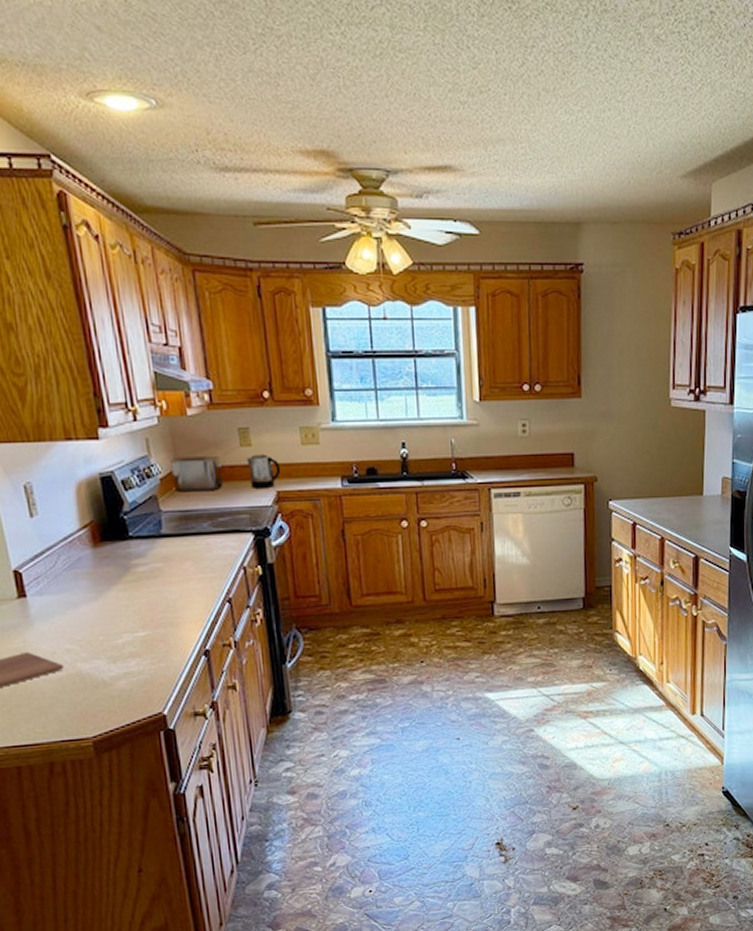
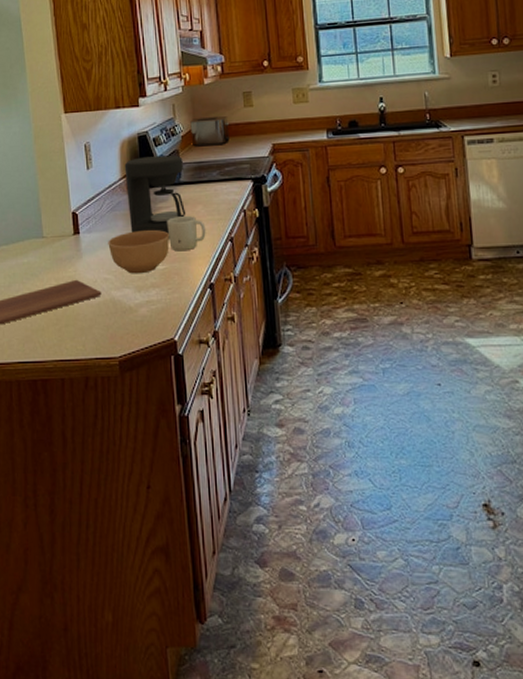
bowl: none [67,590,151,643] -> present [108,229,170,274]
coffee maker: none [83,501,171,600] -> present [124,155,186,238]
mug: none [146,574,198,616] -> present [167,216,206,252]
kettle: present [246,454,281,488] -> none [248,112,276,142]

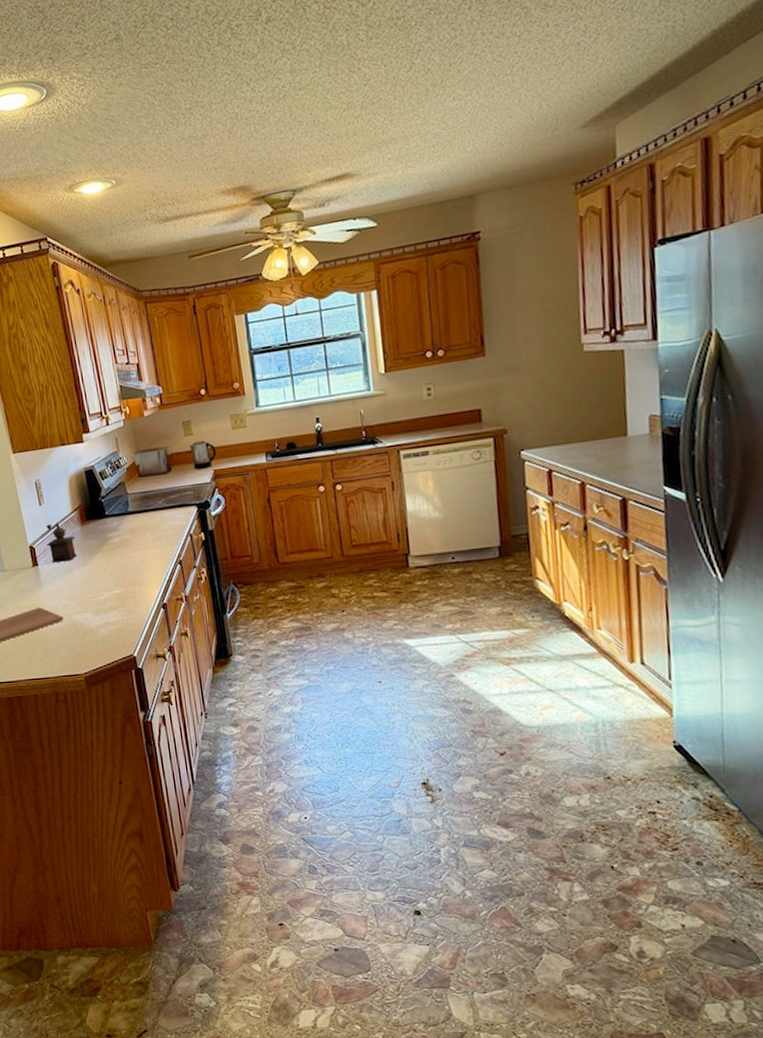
coffee grinder: none [90,188,123,232] -> present [46,522,78,563]
bowl: present [108,229,170,274] -> none [65,557,123,600]
coffee maker: present [124,155,186,238] -> none [74,486,136,564]
mug: present [167,216,206,252] -> none [118,543,156,577]
kettle: none [248,112,276,142] -> present [189,440,217,469]

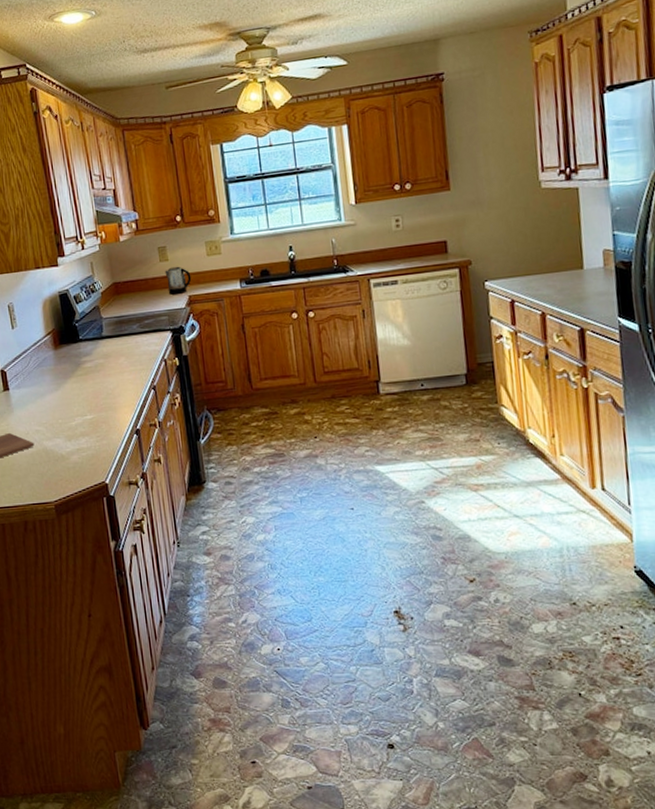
coffee grinder: present [46,522,78,563] -> none [18,345,50,387]
toaster: present [133,445,172,478] -> none [108,270,147,302]

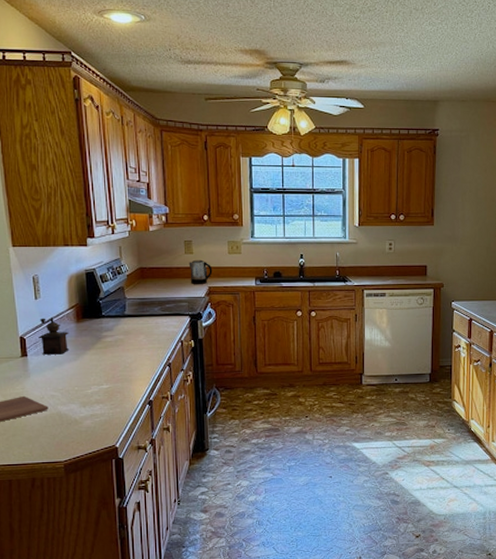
coffee grinder: none [18,345,50,387] -> present [38,316,70,355]

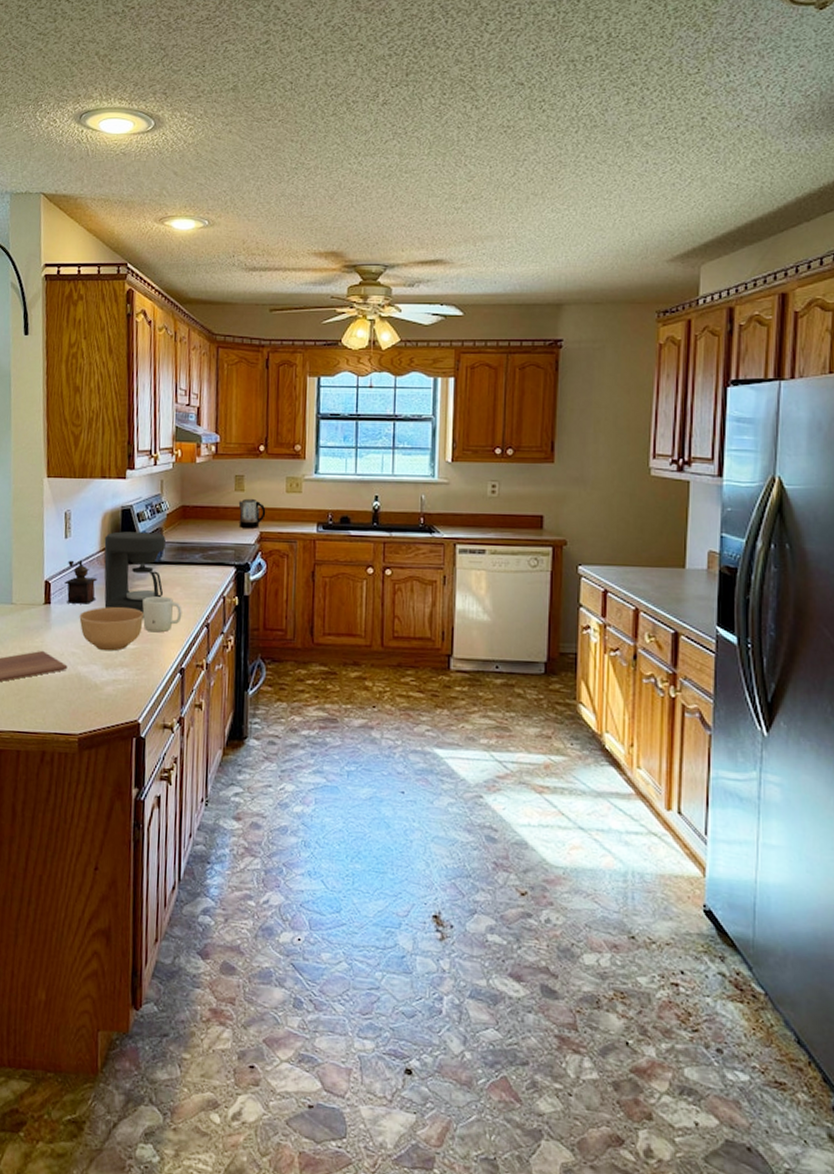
bowl: none [55,354,114,392] -> present [79,606,145,652]
coffee maker: none [72,291,130,362] -> present [104,531,166,618]
mug: none [111,344,147,374] -> present [142,596,182,633]

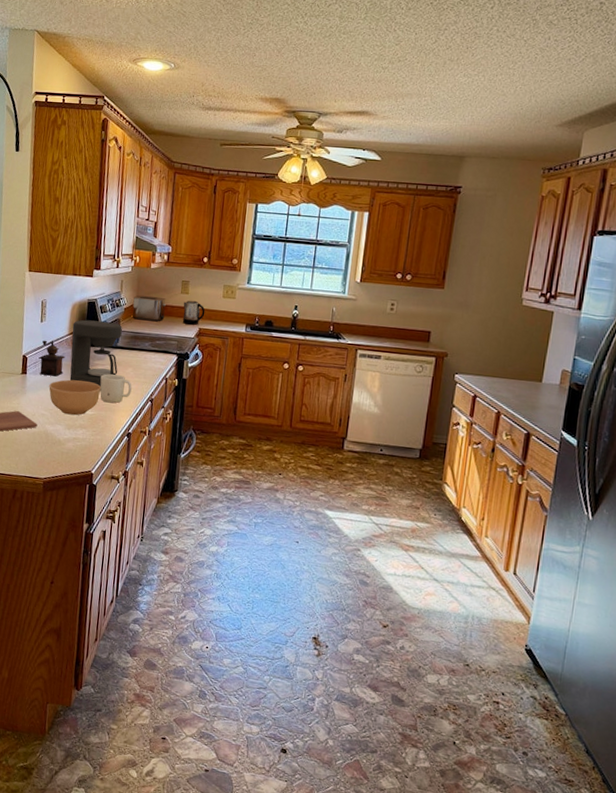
toaster: none [176,496,219,528] -> present [132,295,167,322]

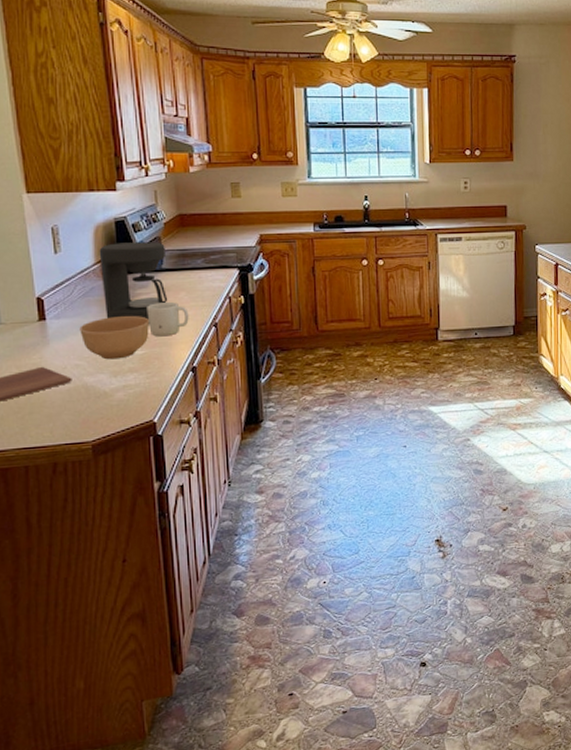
coffee grinder: present [38,340,66,377] -> none [59,273,97,318]
toaster: present [132,295,167,322] -> none [174,204,217,235]
kettle: present [182,300,205,325] -> none [236,204,264,232]

